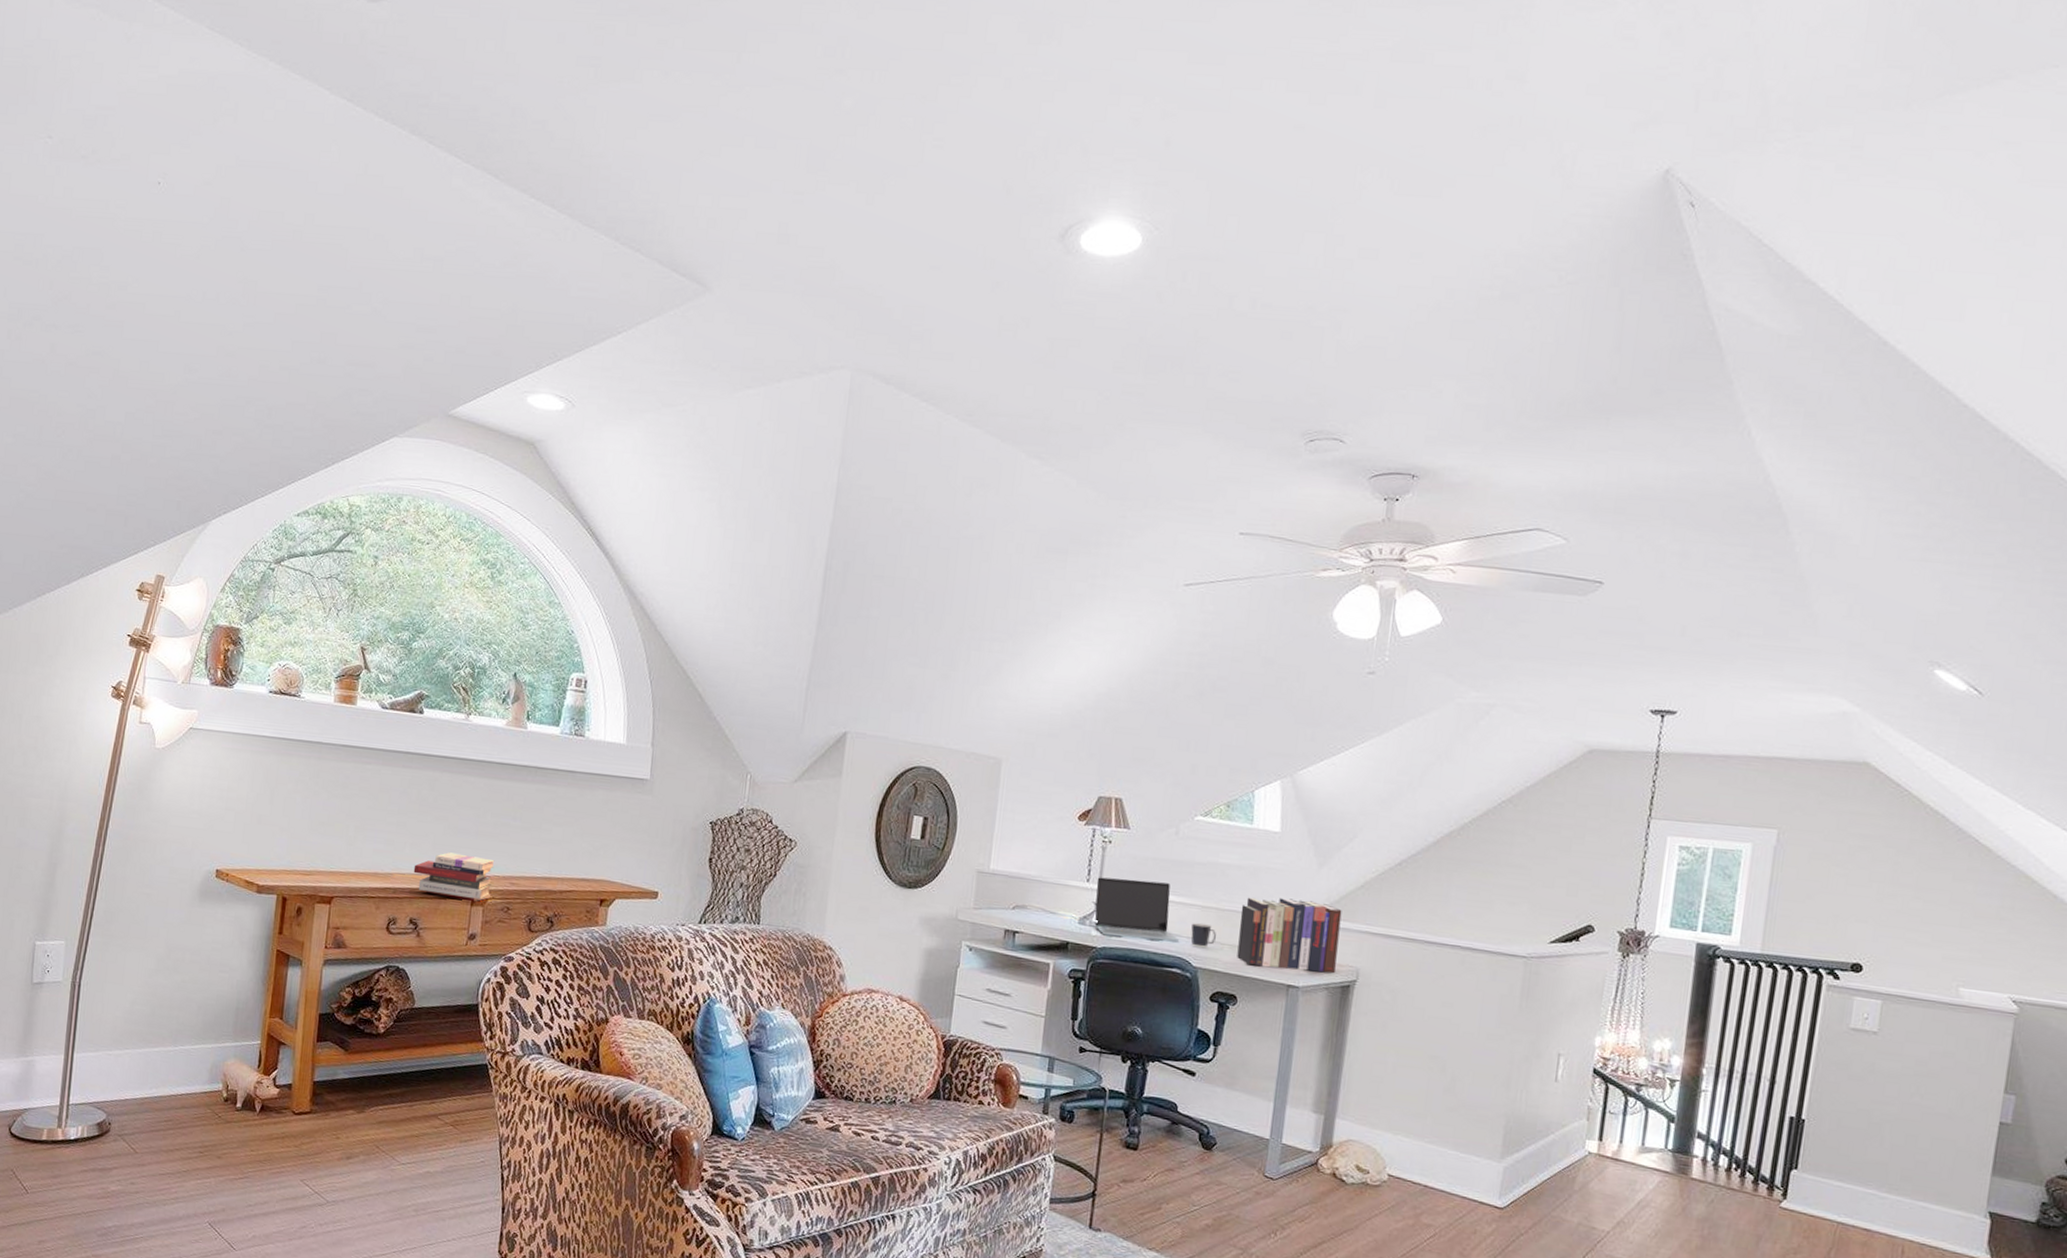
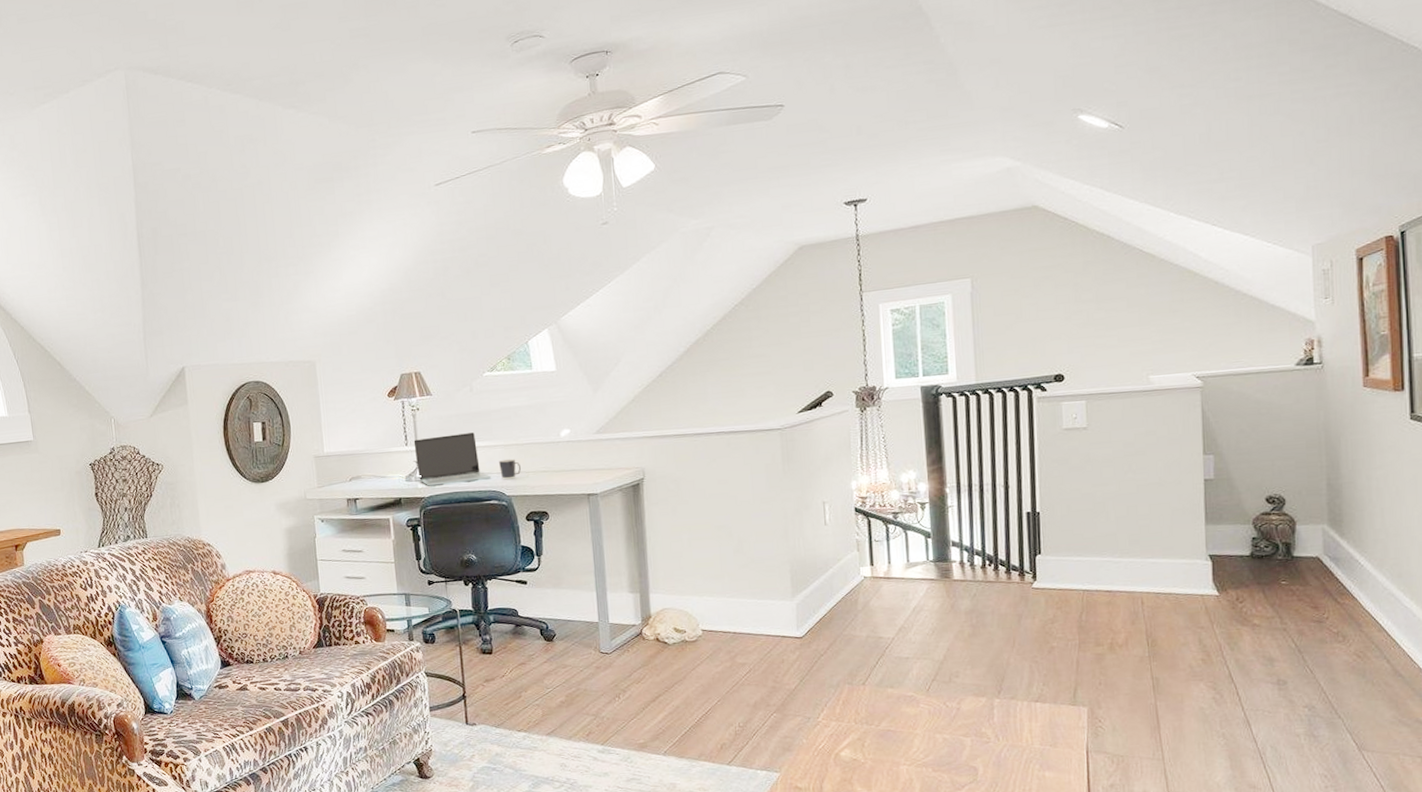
books: present [1237,897,1342,974] -> none [536,421,625,485]

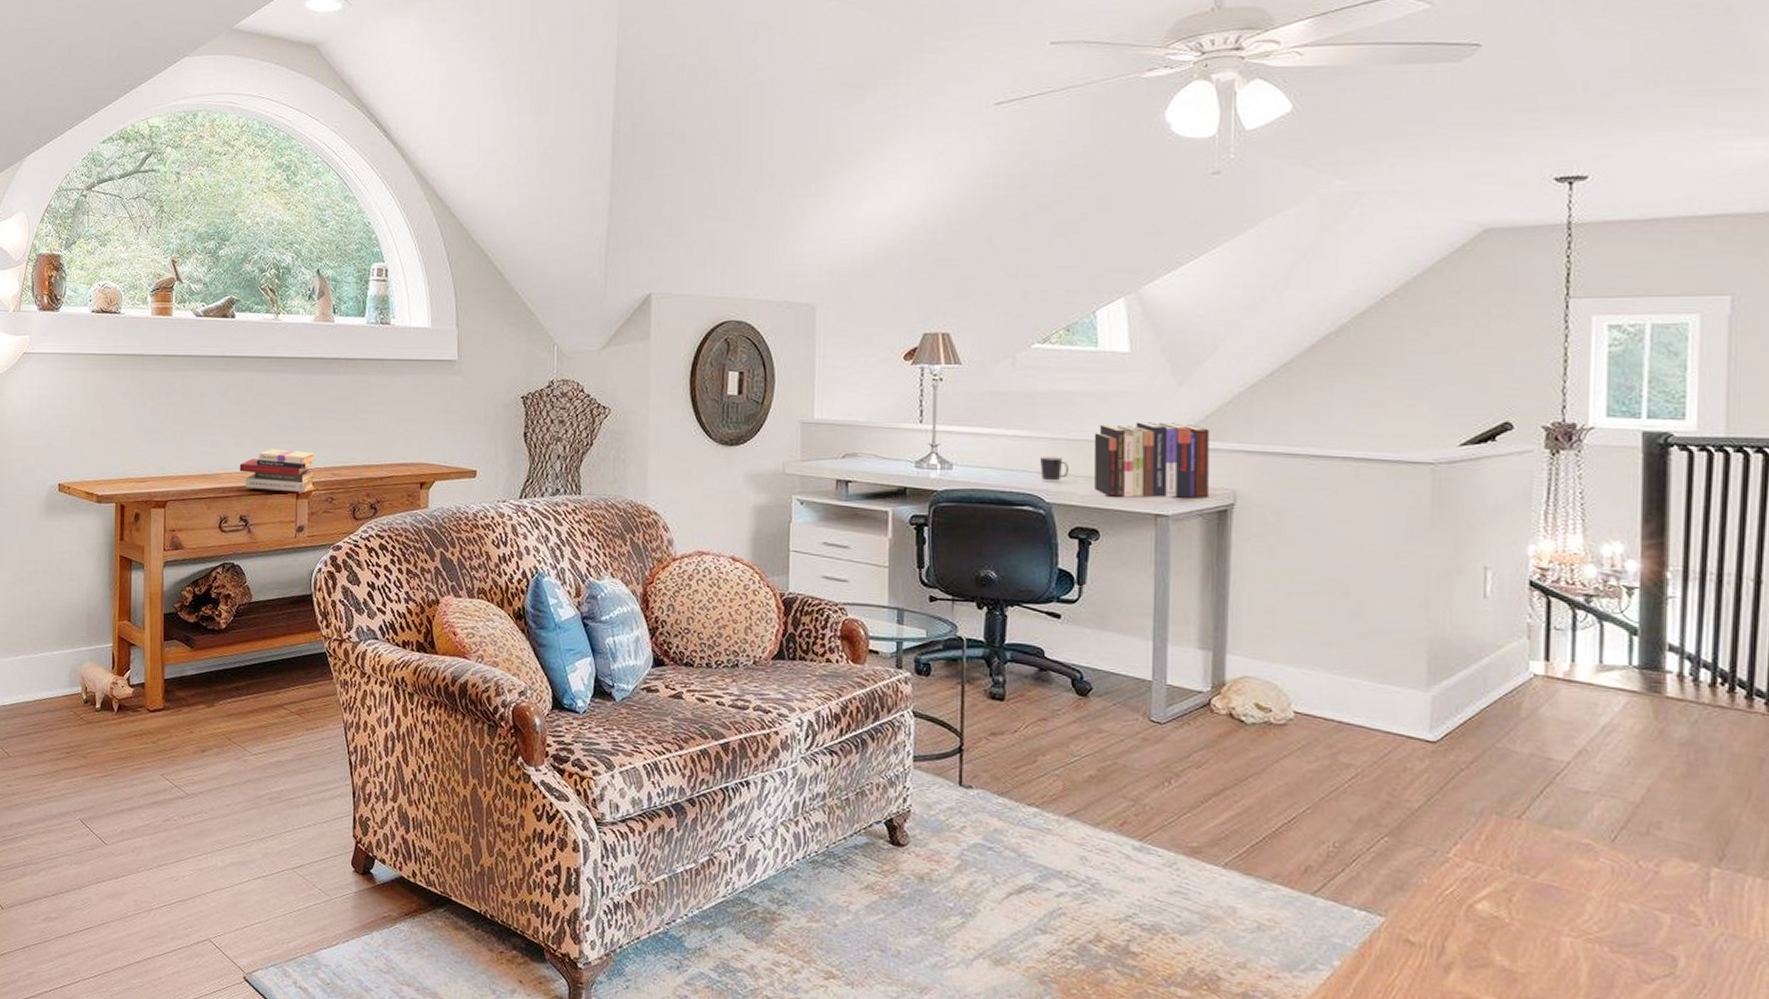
laptop: present [413,432,492,486] -> none [930,416,1029,479]
books: none [536,421,625,485] -> present [1093,422,1210,499]

